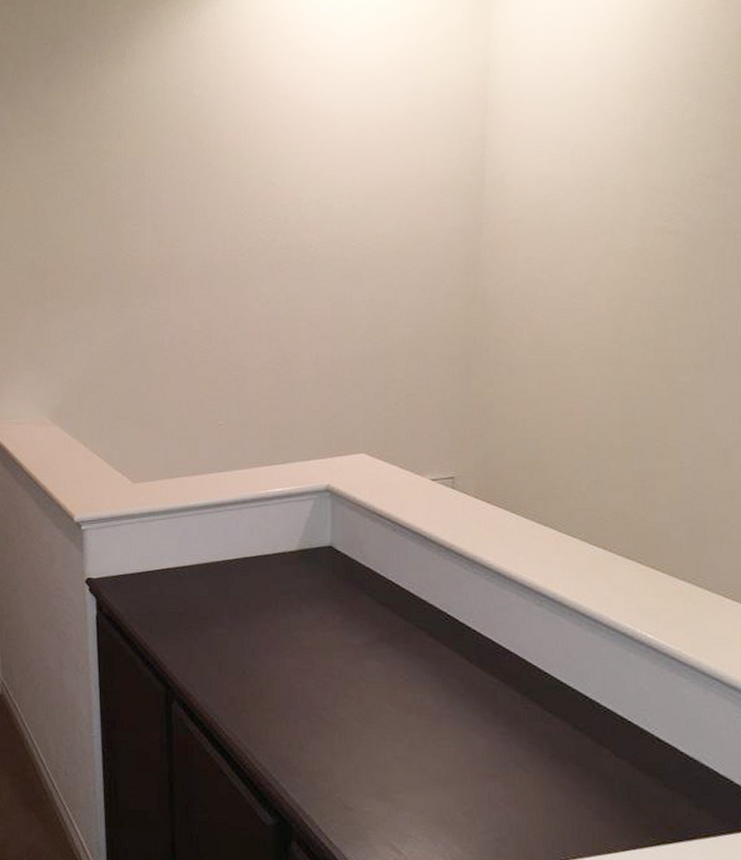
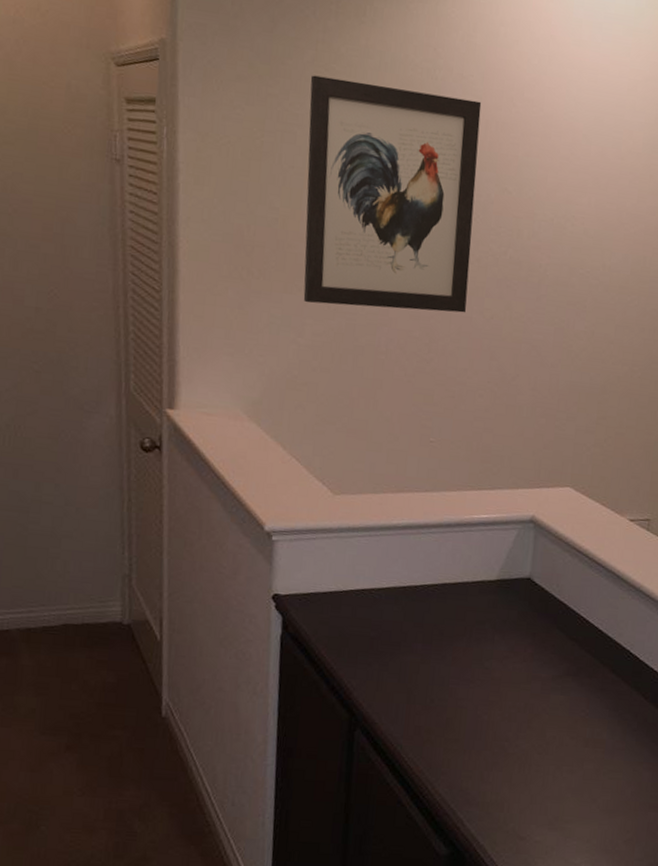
wall art: none [82,108,241,315] -> present [303,75,482,313]

